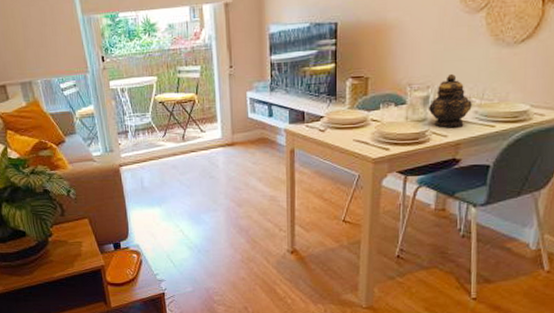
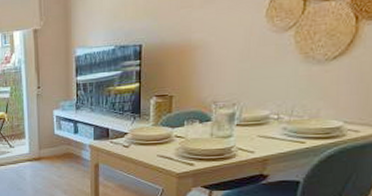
teapot: present [428,73,472,128] -> none [233,91,280,145]

